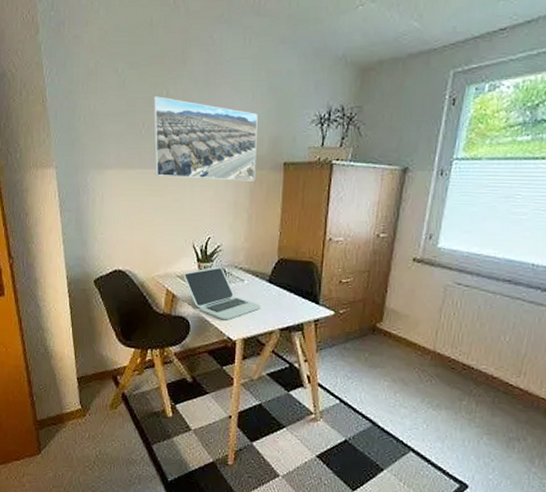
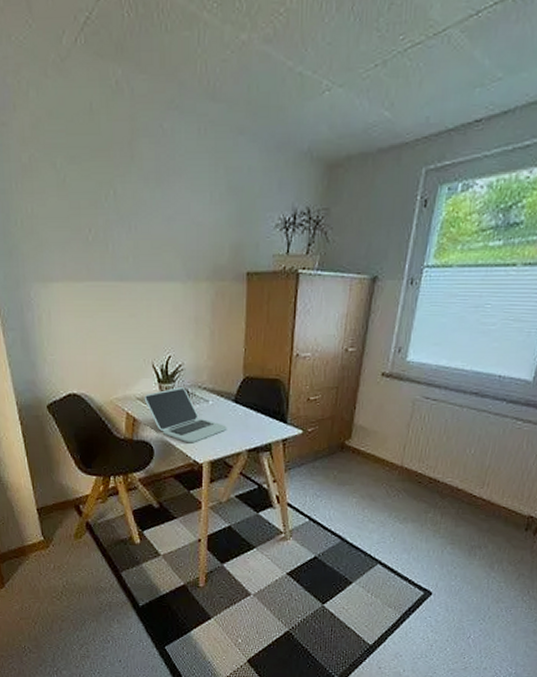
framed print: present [153,96,258,181] -> none [99,197,217,294]

